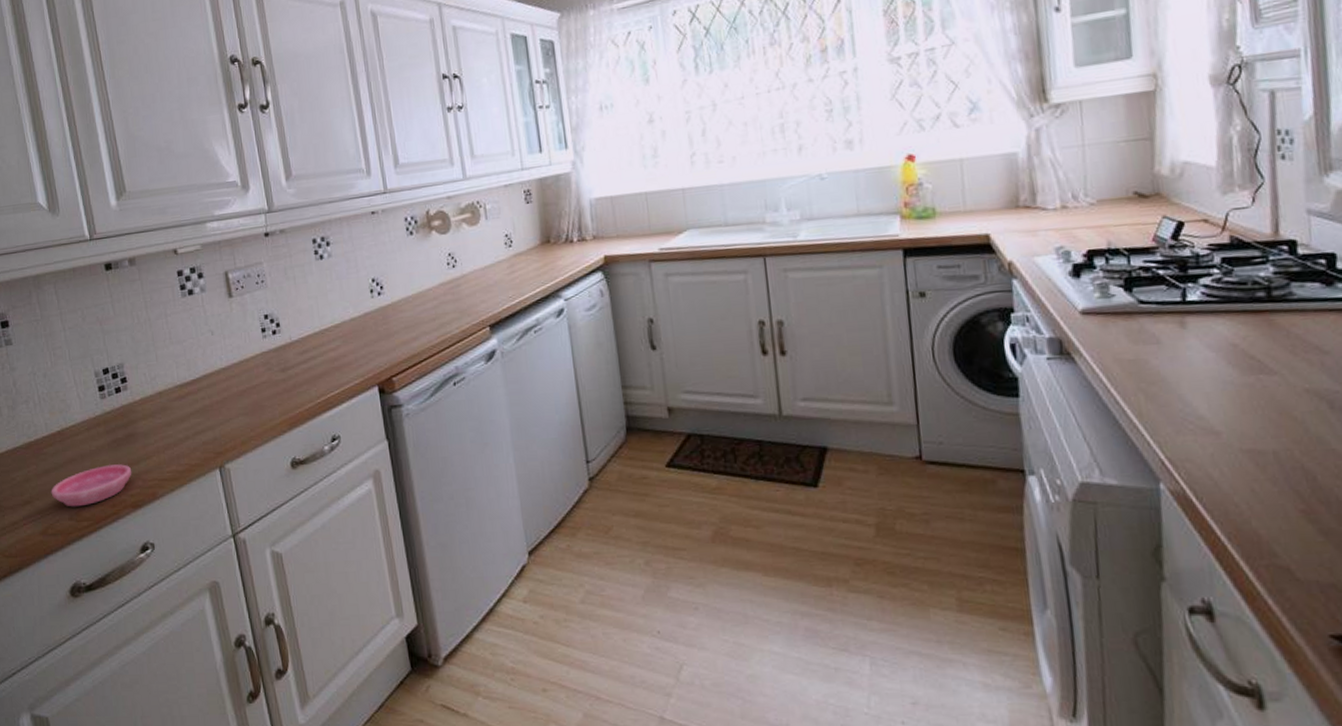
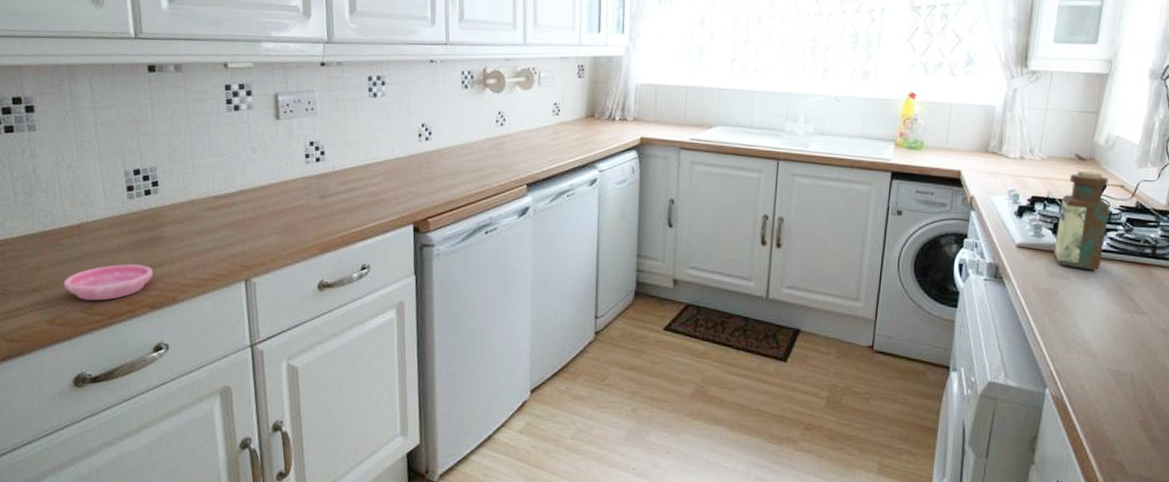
bottle: none [1128,208,1199,329] -> present [1053,171,1110,271]

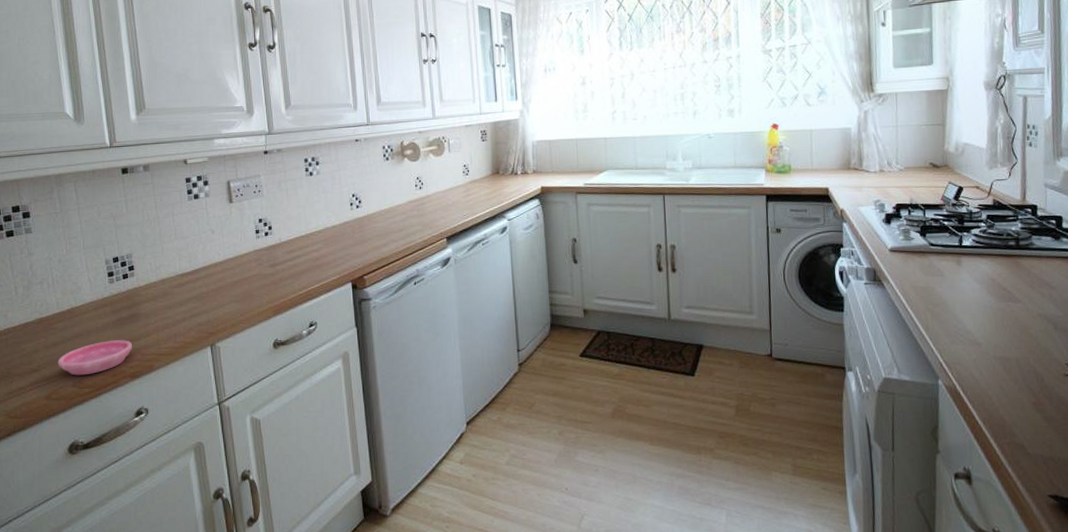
bottle: present [1053,171,1110,271] -> none [924,177,970,266]

